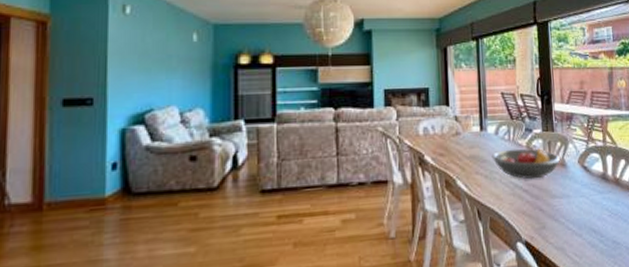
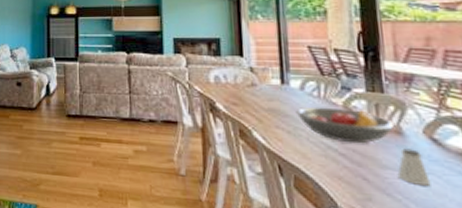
saltshaker: none [562,177,583,208] -> present [397,148,431,186]

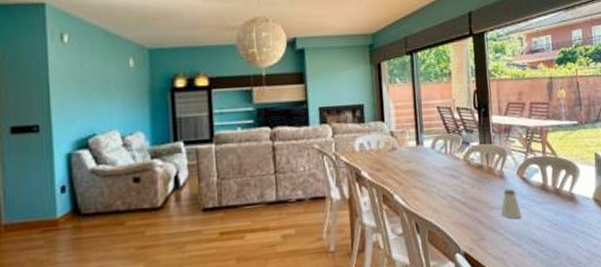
fruit bowl: present [295,106,395,144] -> none [428,160,499,192]

